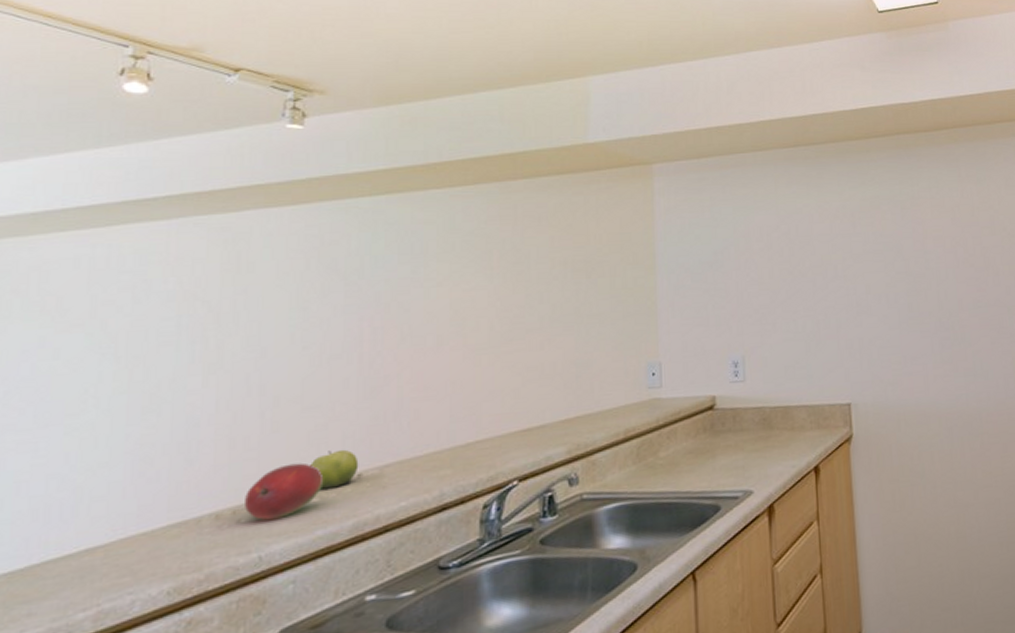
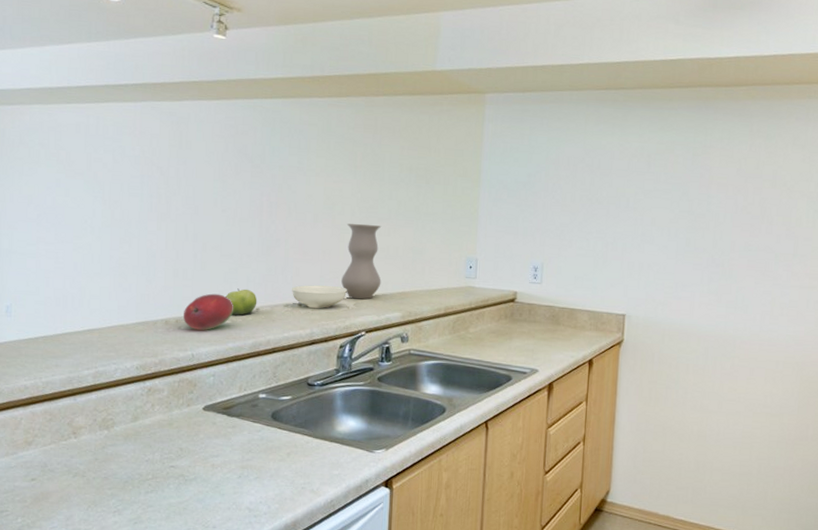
bowl: none [408,425,490,461] -> present [291,285,348,308]
vase: none [480,338,536,439] -> present [341,223,382,300]

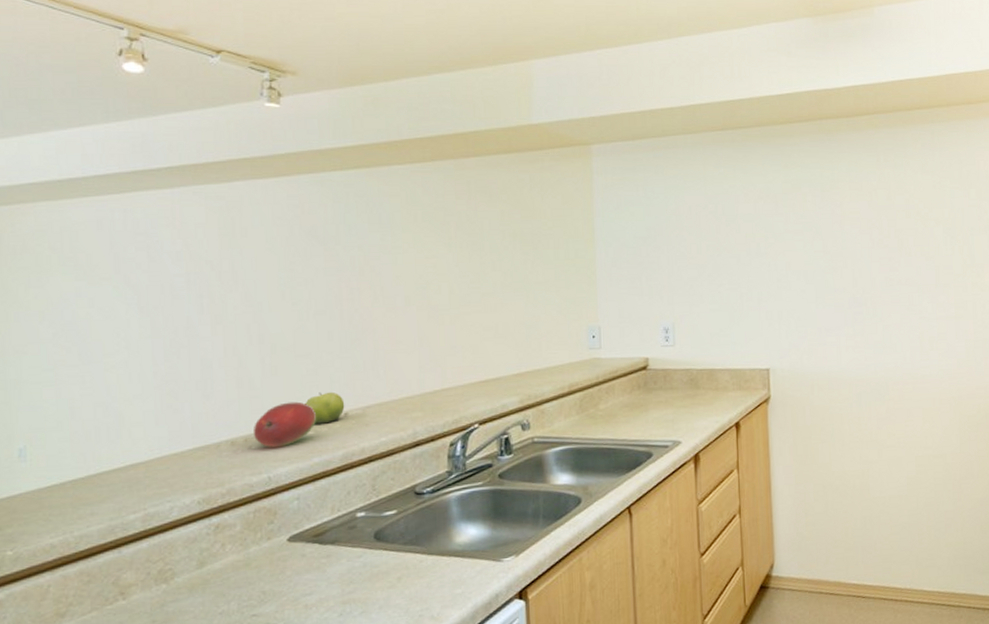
bowl: present [291,285,348,308] -> none [385,376,454,404]
vase: present [341,223,382,300] -> none [445,301,492,388]

